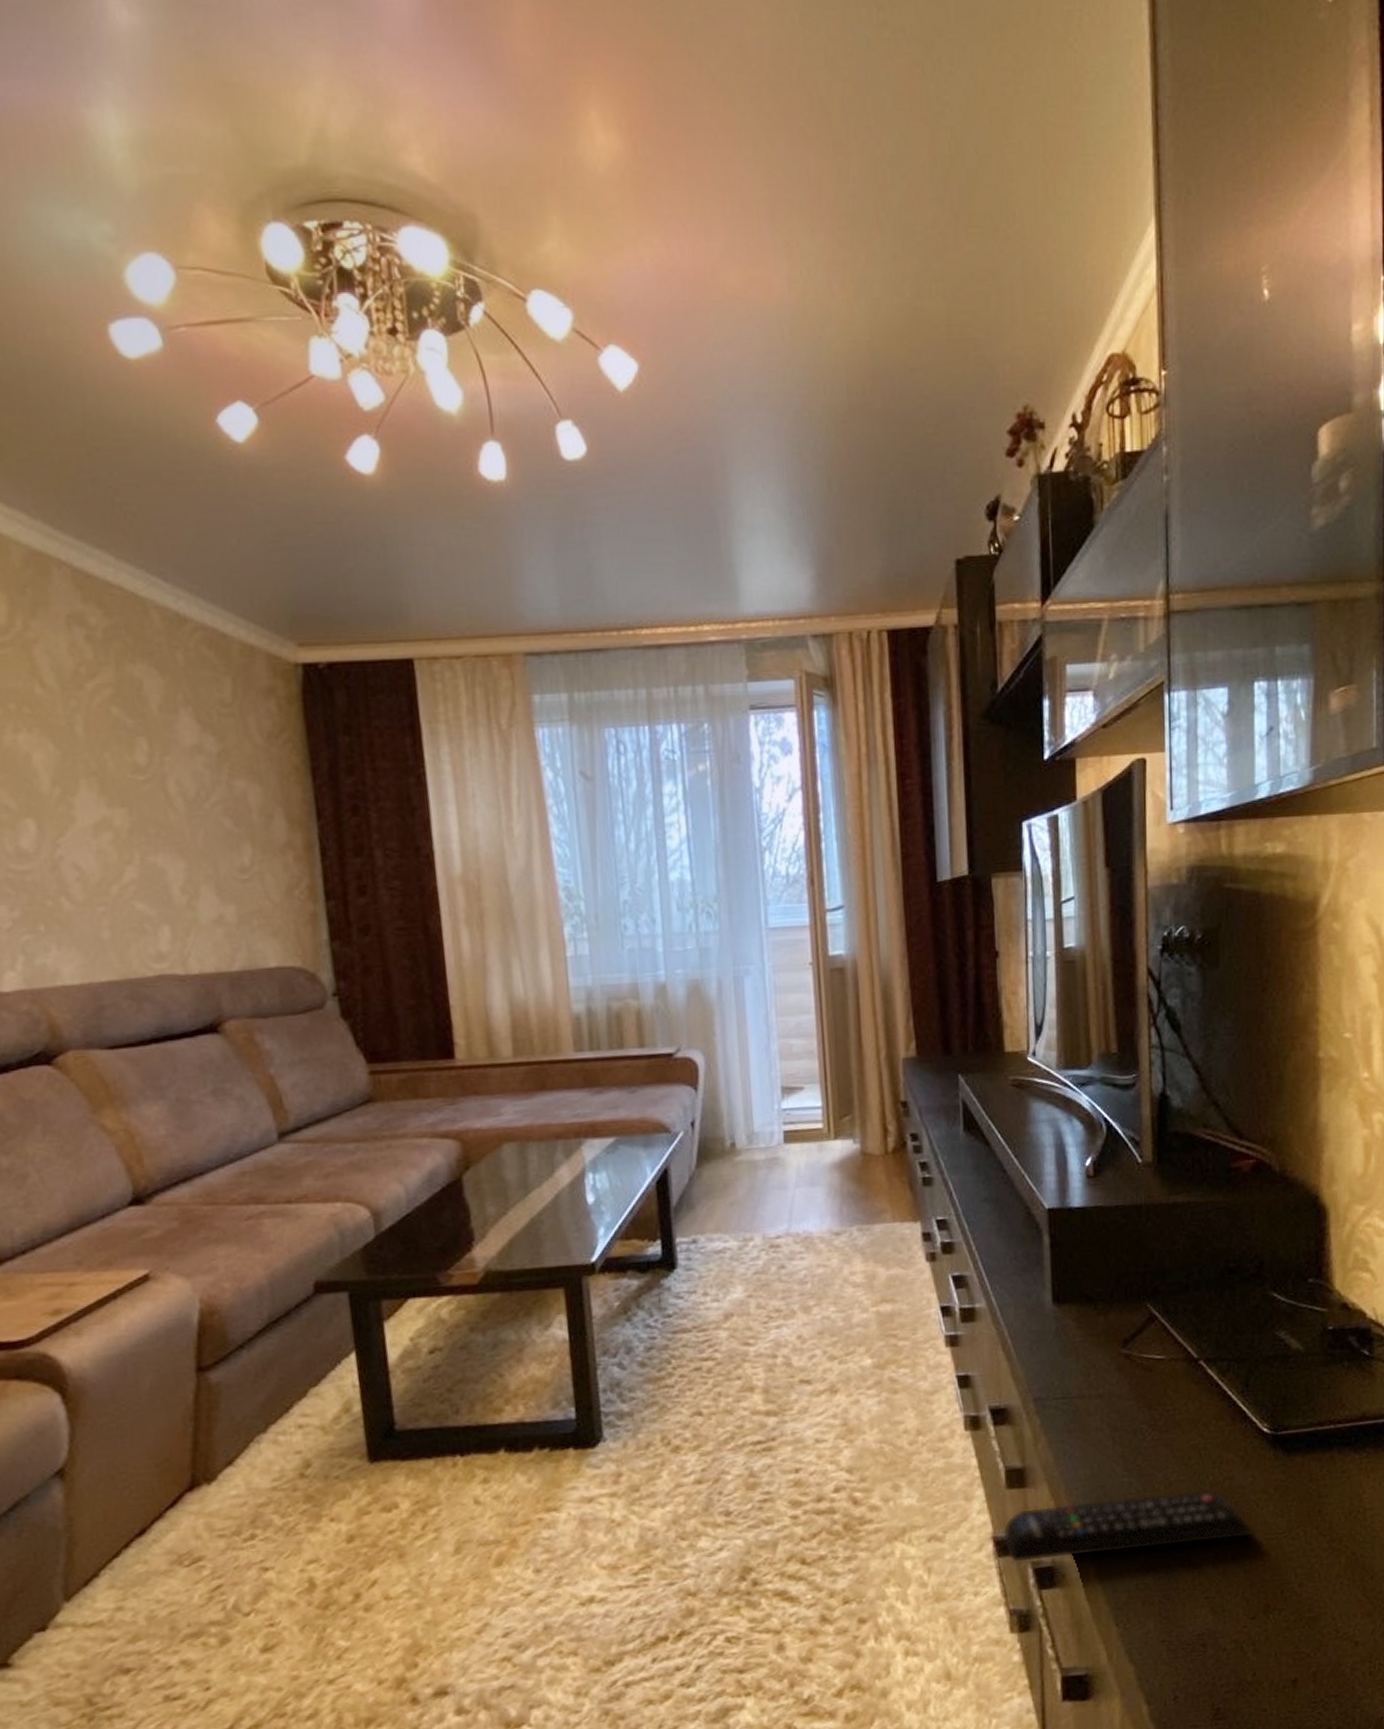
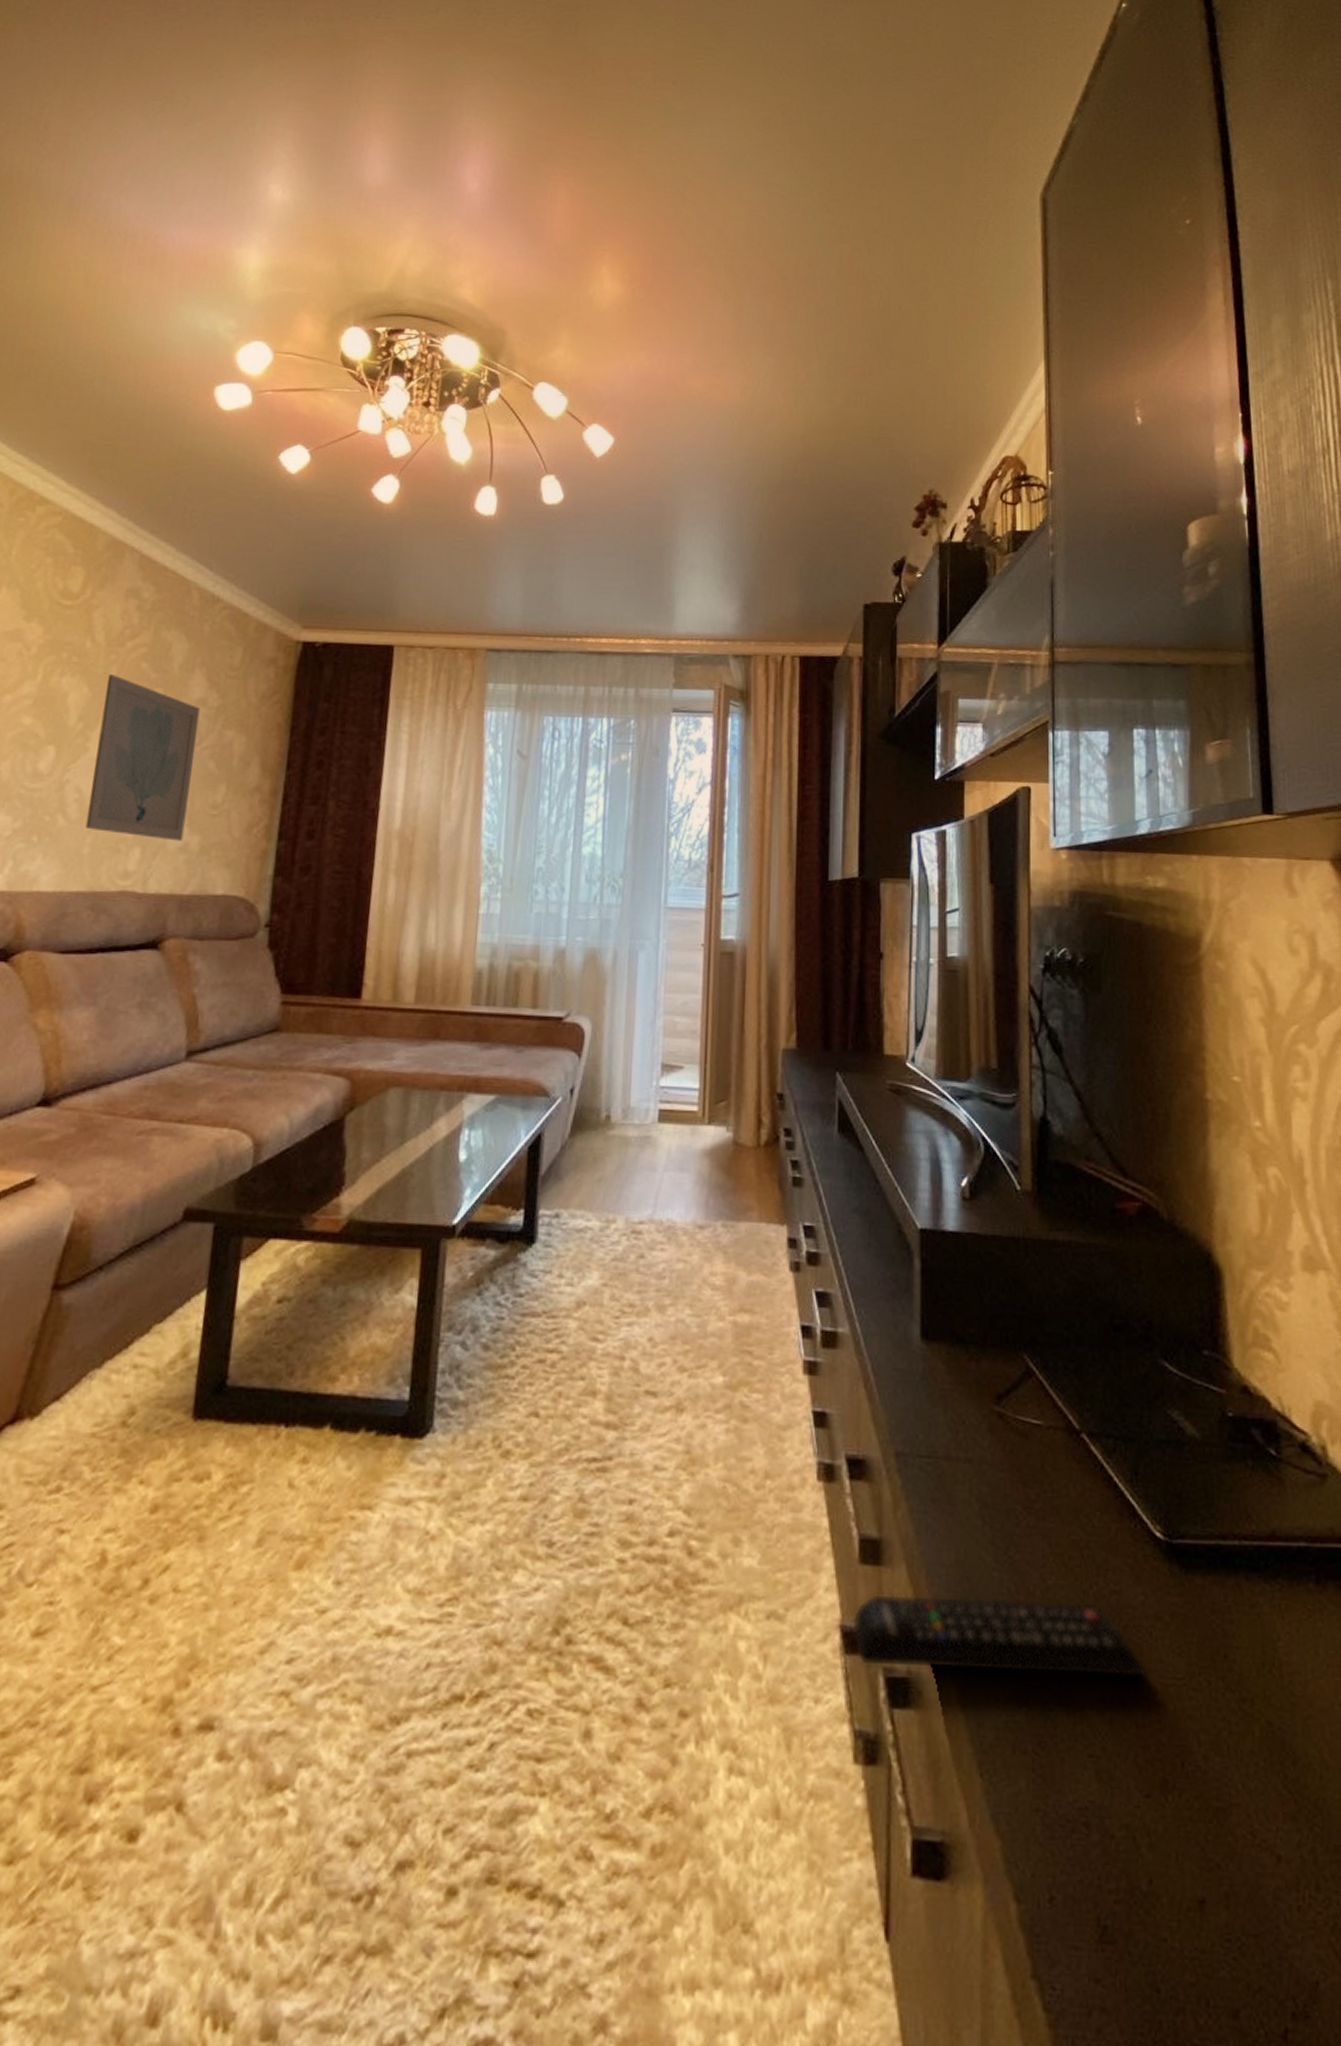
wall art: none [74,725,216,914] -> present [85,674,201,841]

